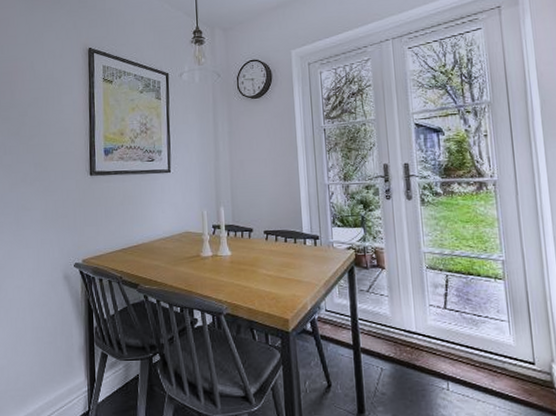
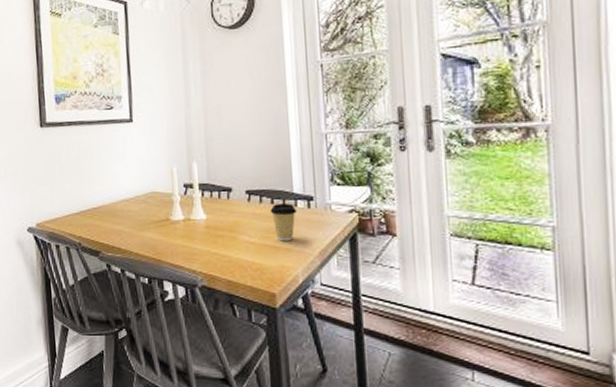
coffee cup: none [284,242,305,274] -> present [270,203,297,242]

